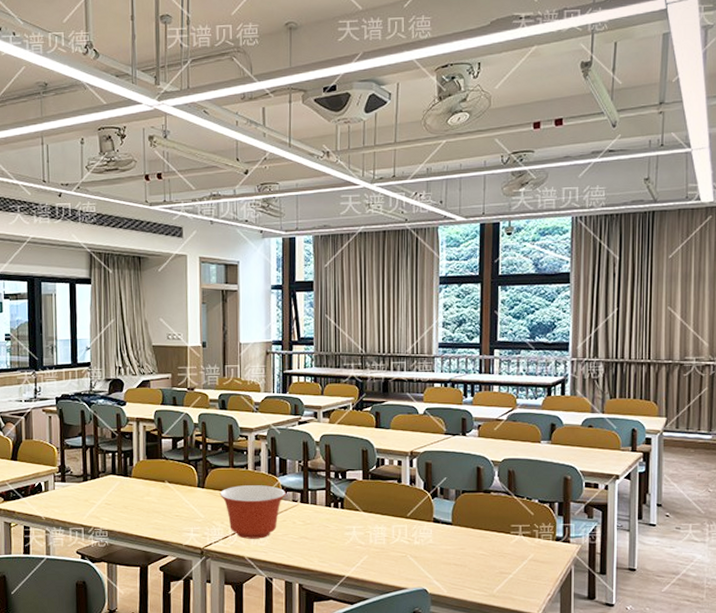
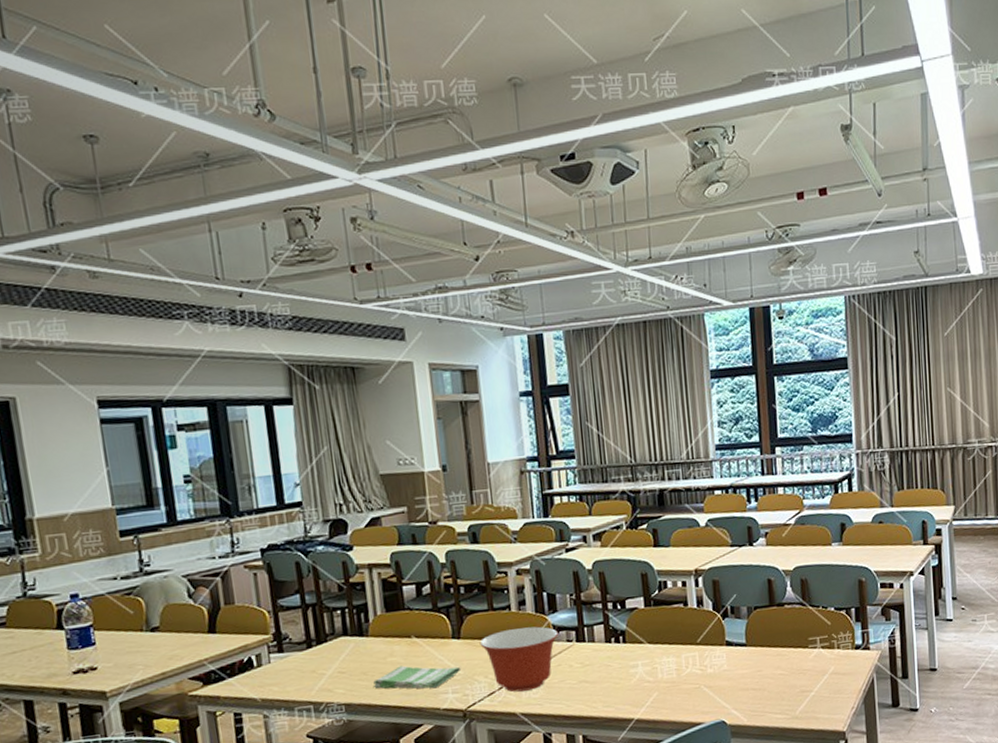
dish towel: none [132,505,203,526] -> present [373,665,461,689]

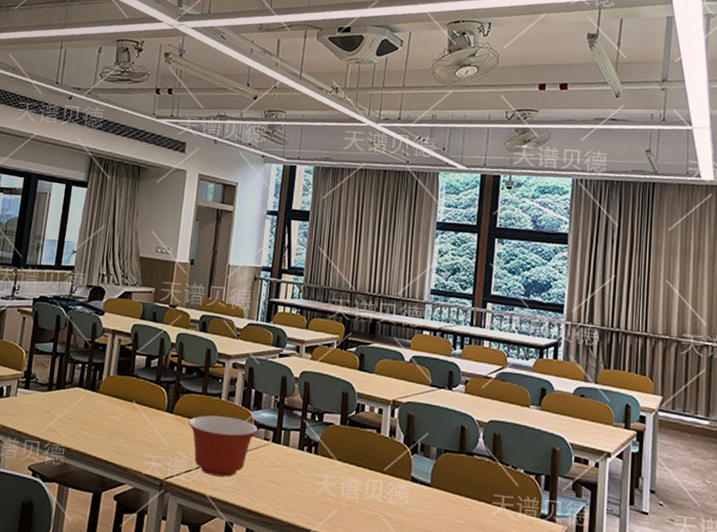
dish towel: present [373,665,461,689] -> none [92,425,168,452]

